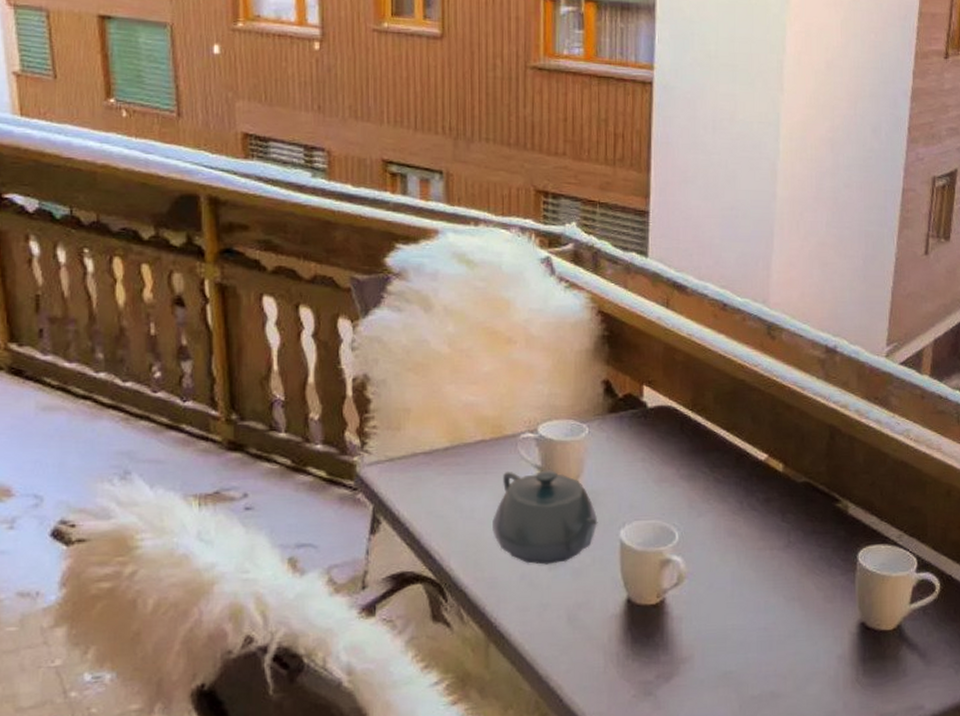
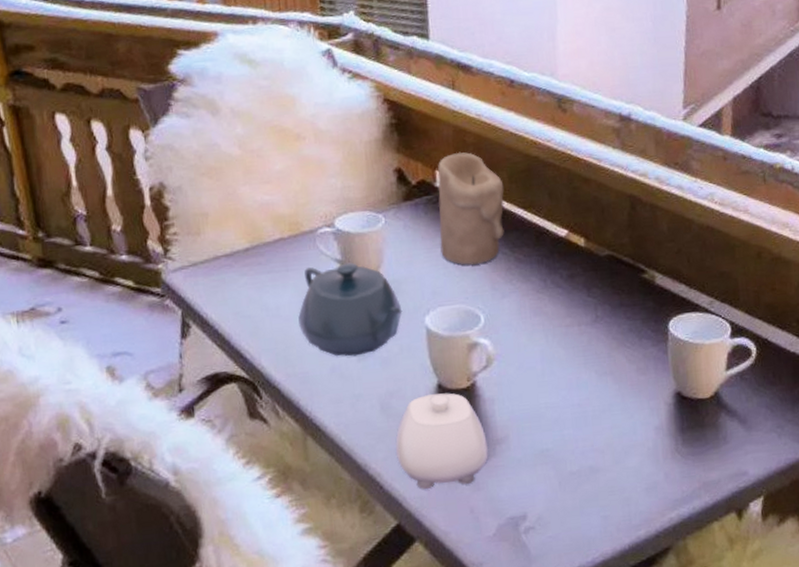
sugar bowl: none [579,608,672,705] -> present [395,392,488,489]
candle: none [641,369,709,481] -> present [437,151,504,265]

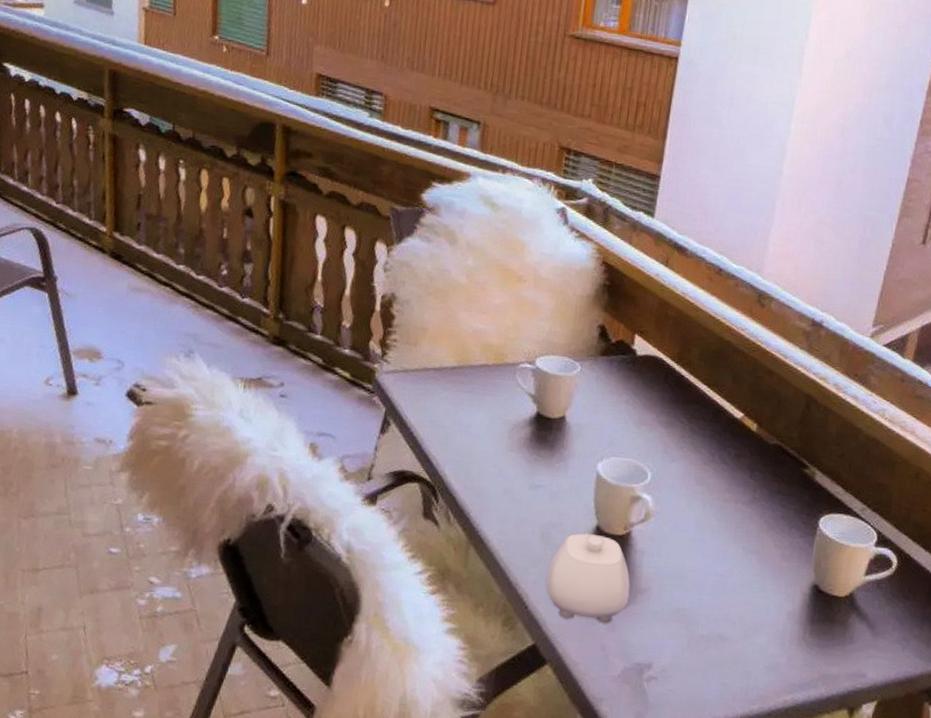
teapot: present [298,262,403,357] -> none [485,395,579,485]
candle: present [437,151,504,265] -> none [624,322,694,427]

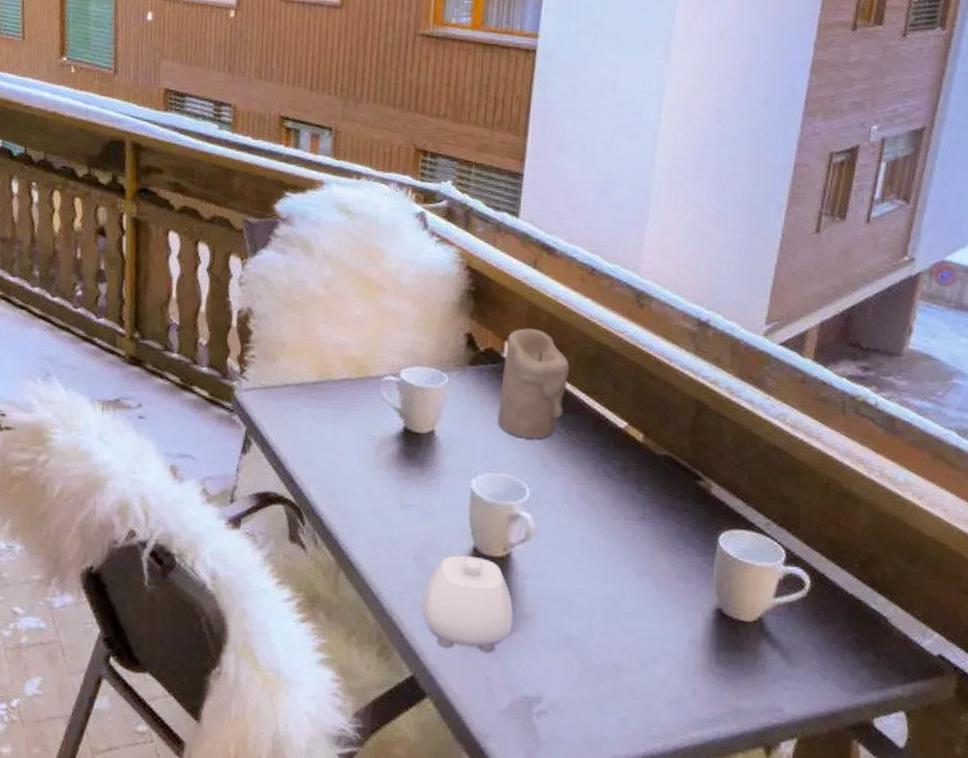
candle: none [624,322,694,427] -> present [497,327,570,439]

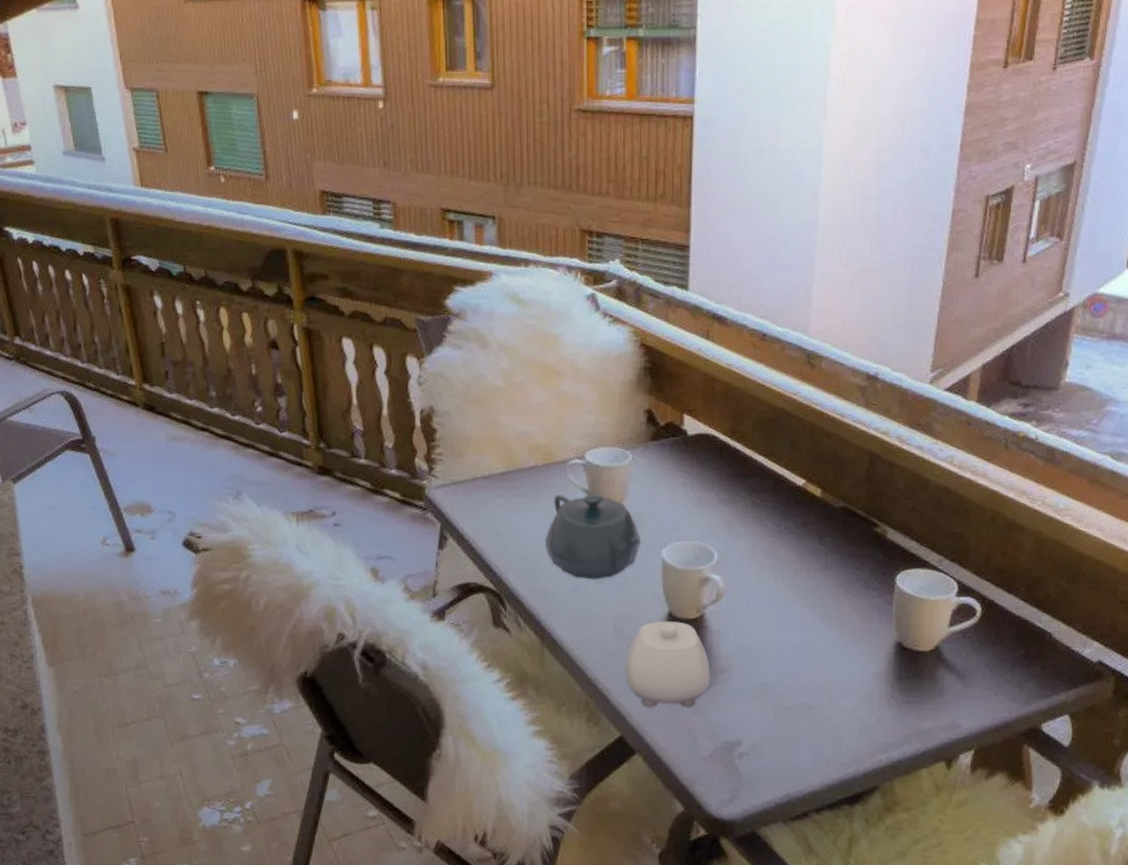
teapot: none [351,410,451,504] -> present [545,493,642,580]
candle: present [497,327,570,439] -> none [682,398,748,505]

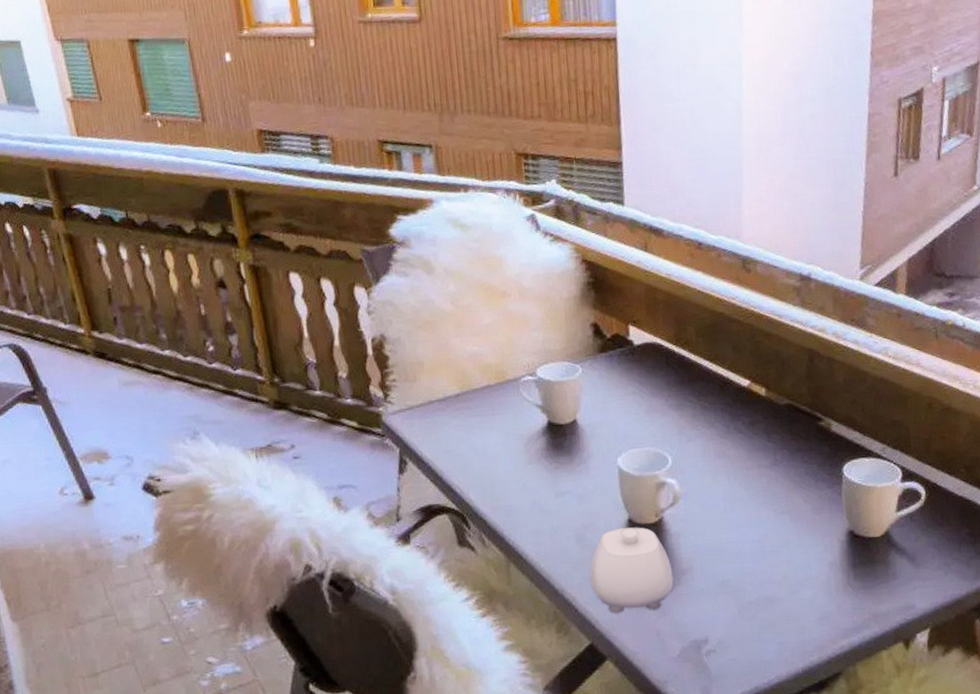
teapot: present [545,493,642,580] -> none [503,408,597,493]

